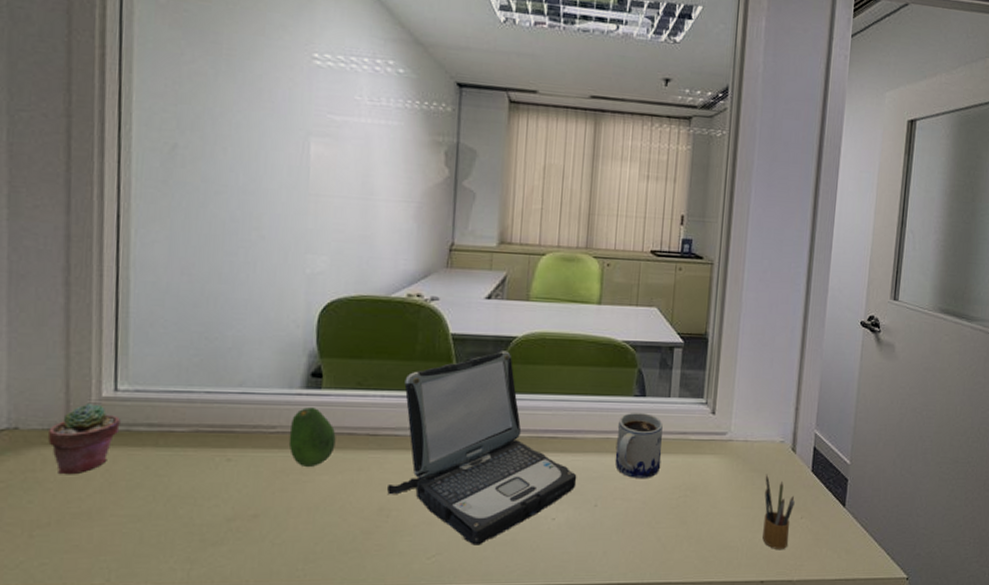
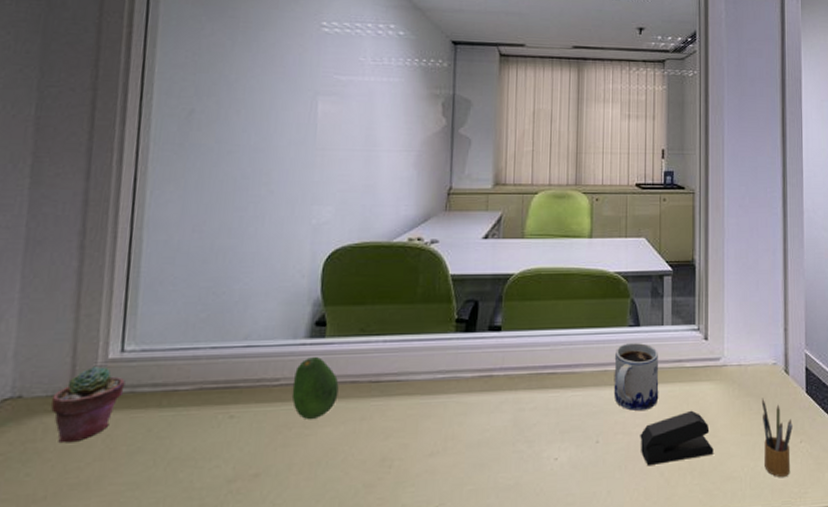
laptop: present [387,351,577,545] -> none [390,288,577,493]
stapler: none [639,481,713,532] -> present [640,410,714,466]

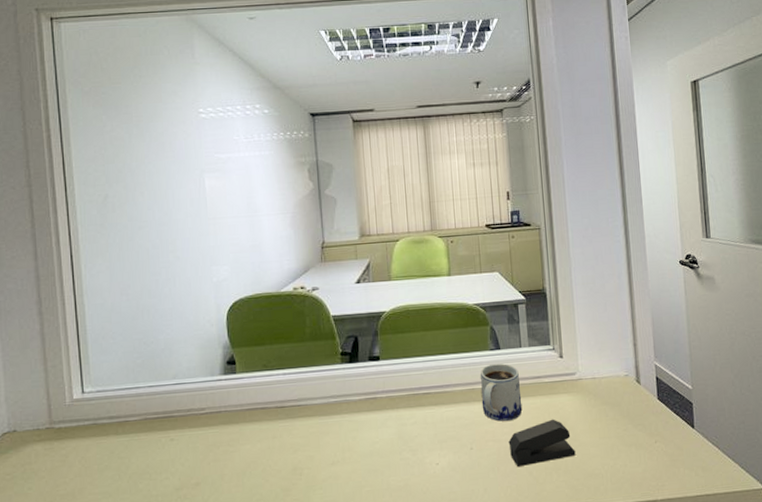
potted succulent: present [51,366,125,443] -> none [38,405,89,465]
fruit: present [291,357,339,420] -> none [215,390,252,440]
pencil box: present [761,398,793,478] -> none [616,405,647,474]

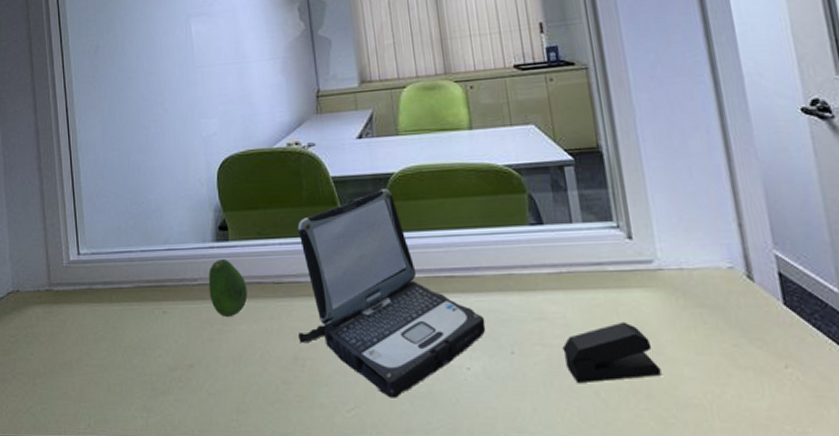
fruit: none [215,390,252,440] -> present [208,259,248,318]
laptop: none [298,324,453,493] -> present [297,188,486,398]
mug: present [480,363,523,422] -> none [517,243,580,319]

